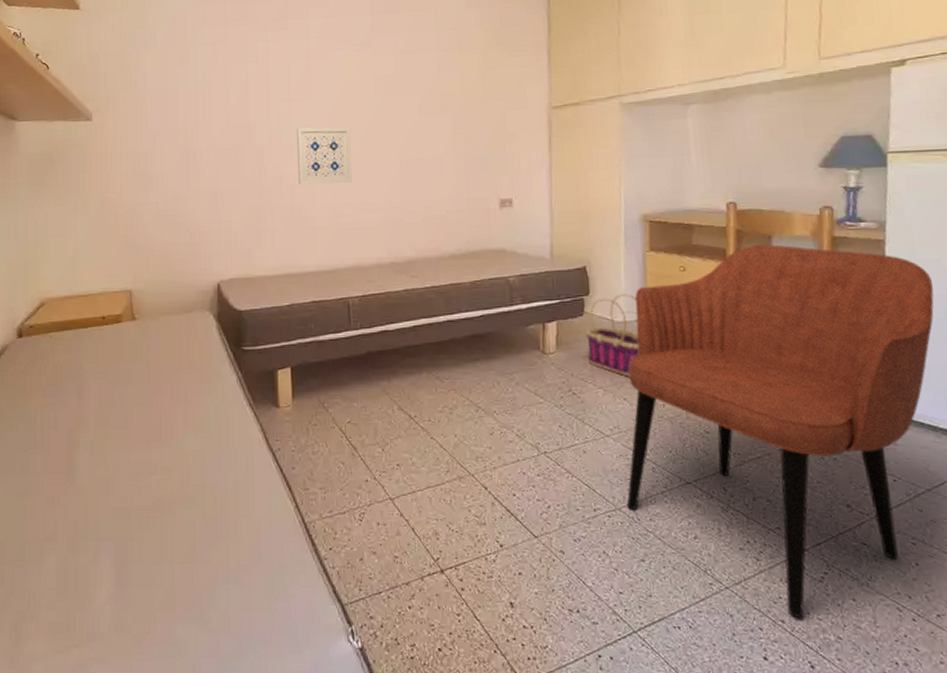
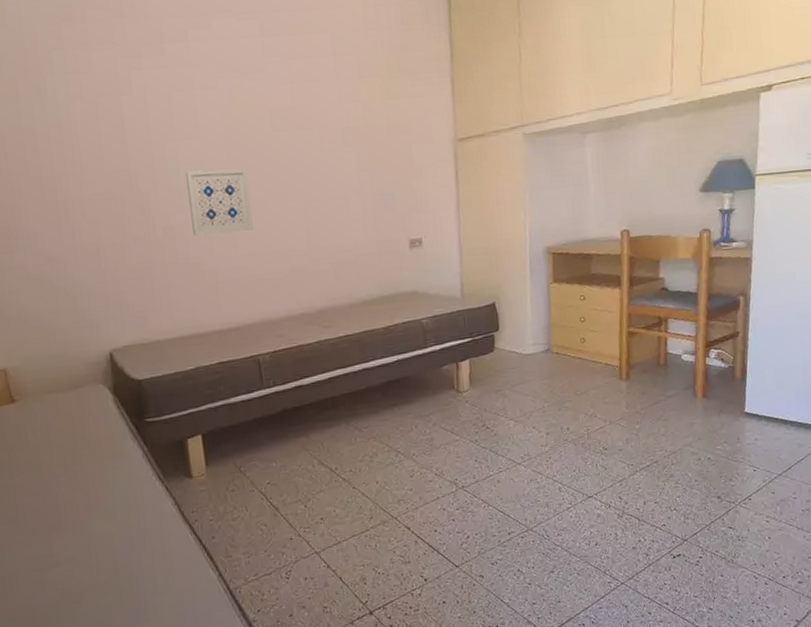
basket: present [586,294,639,377] -> none [497,326,546,406]
armchair: present [626,244,934,617] -> none [536,268,789,599]

